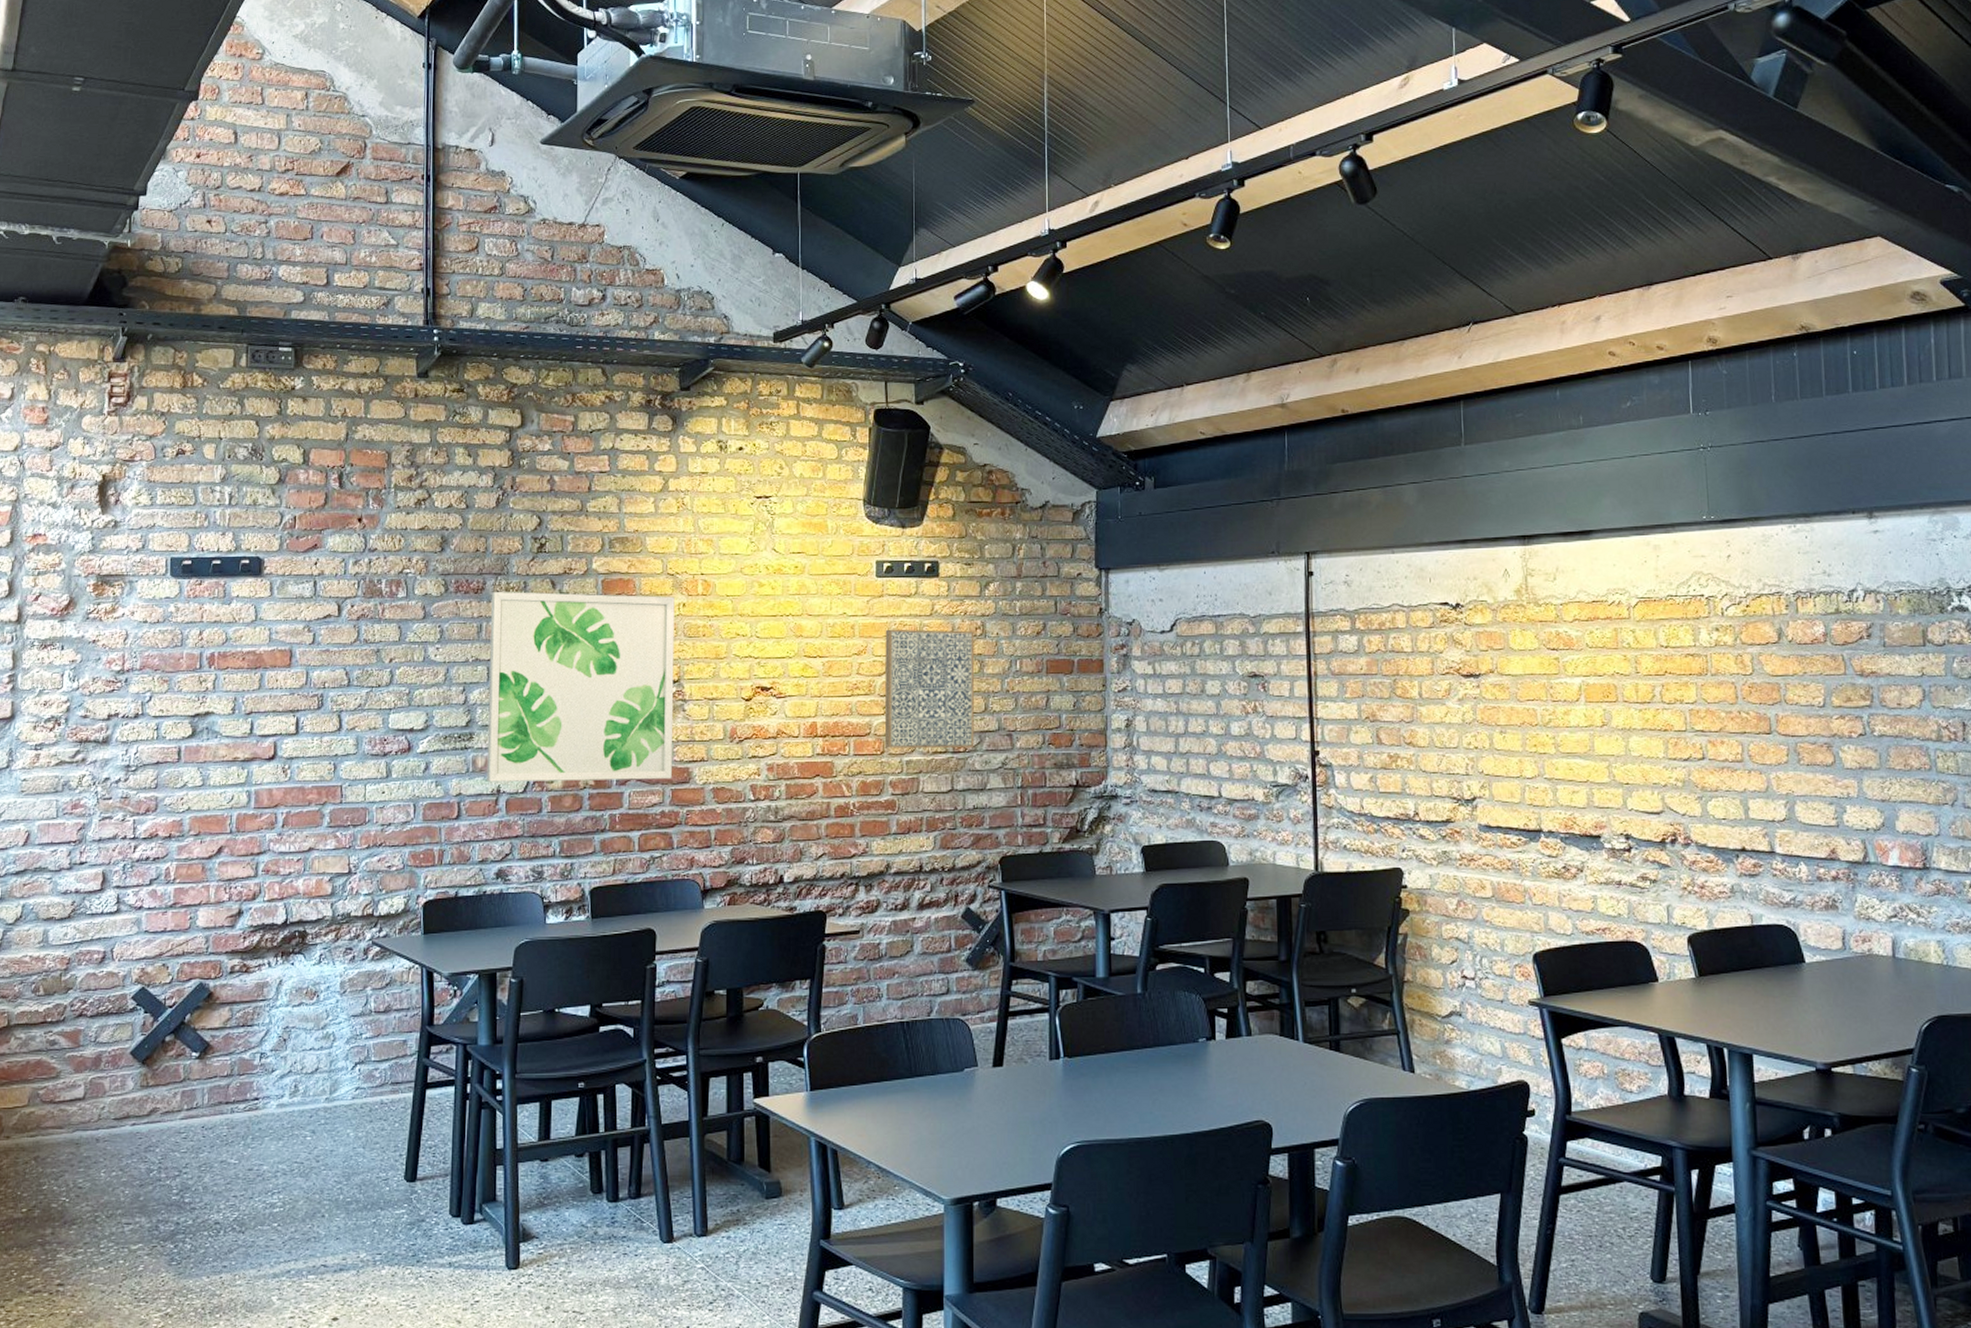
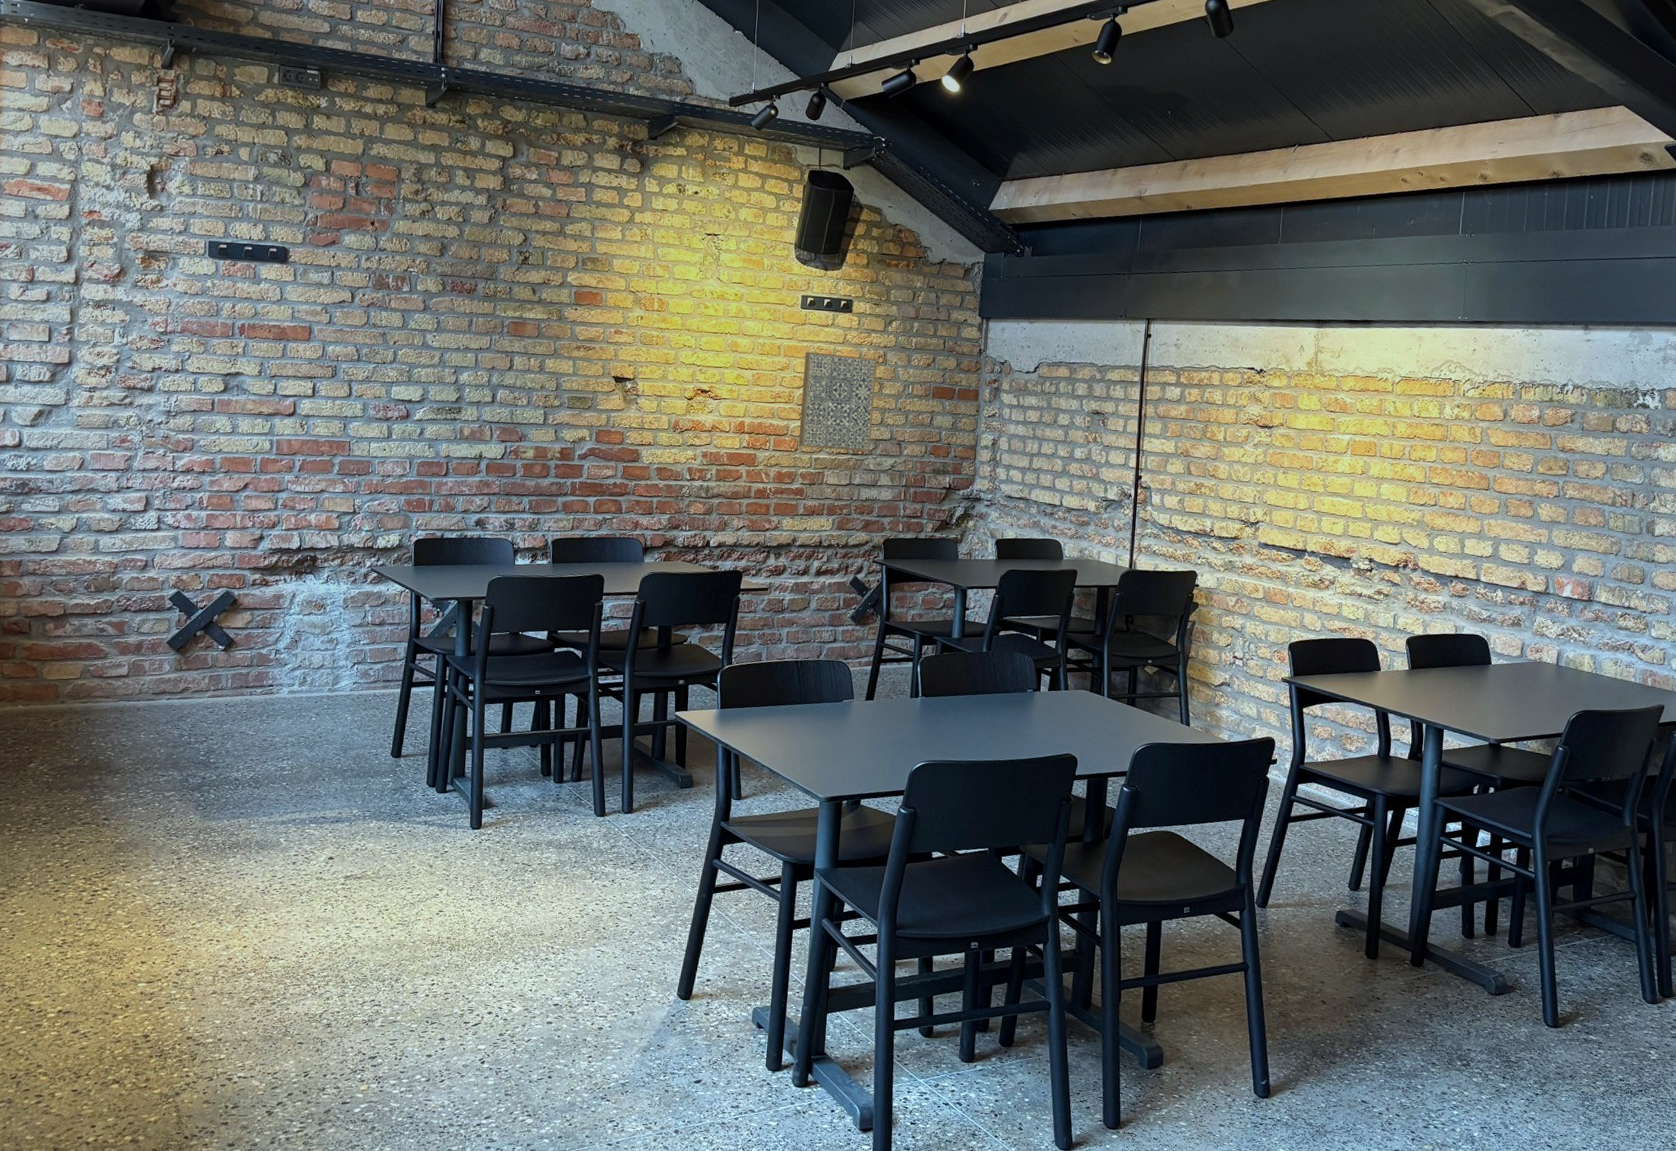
wall art: present [487,591,675,782] -> none [471,293,634,458]

